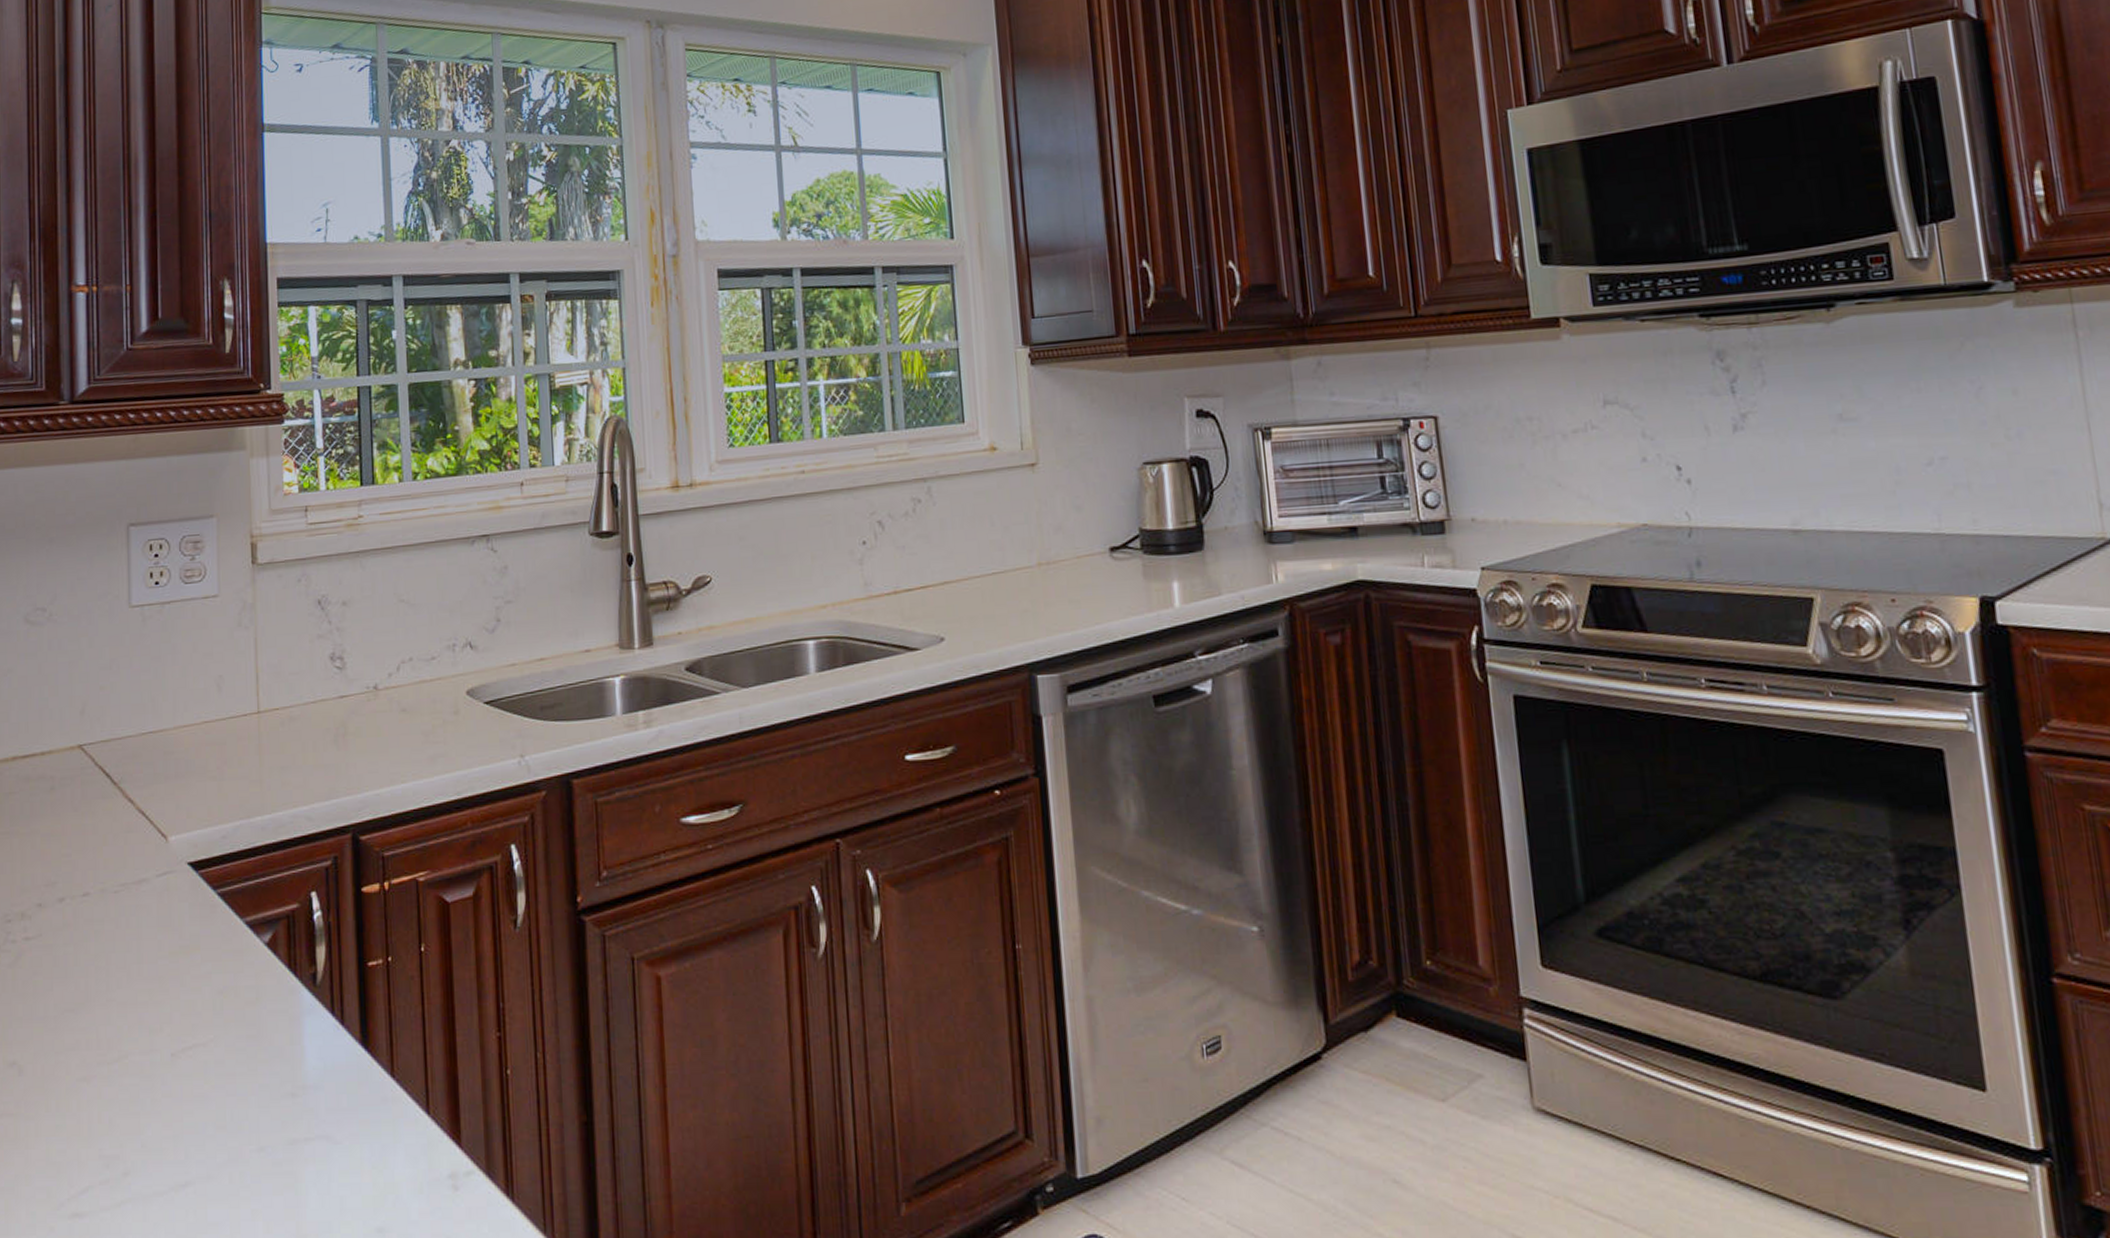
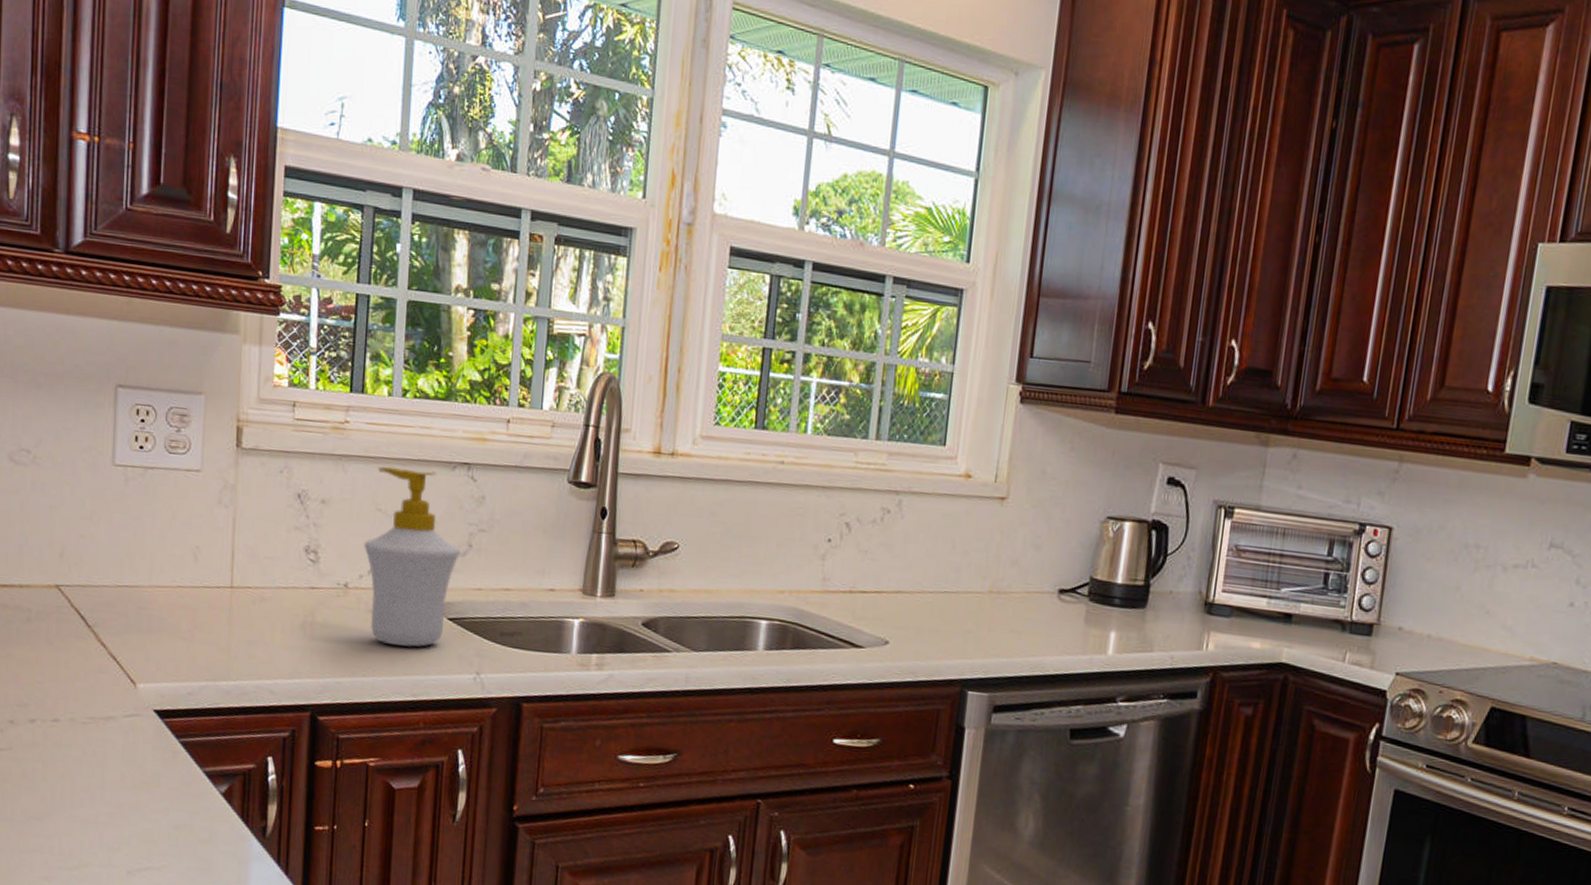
soap bottle: none [388,550,490,743] -> present [363,466,461,647]

